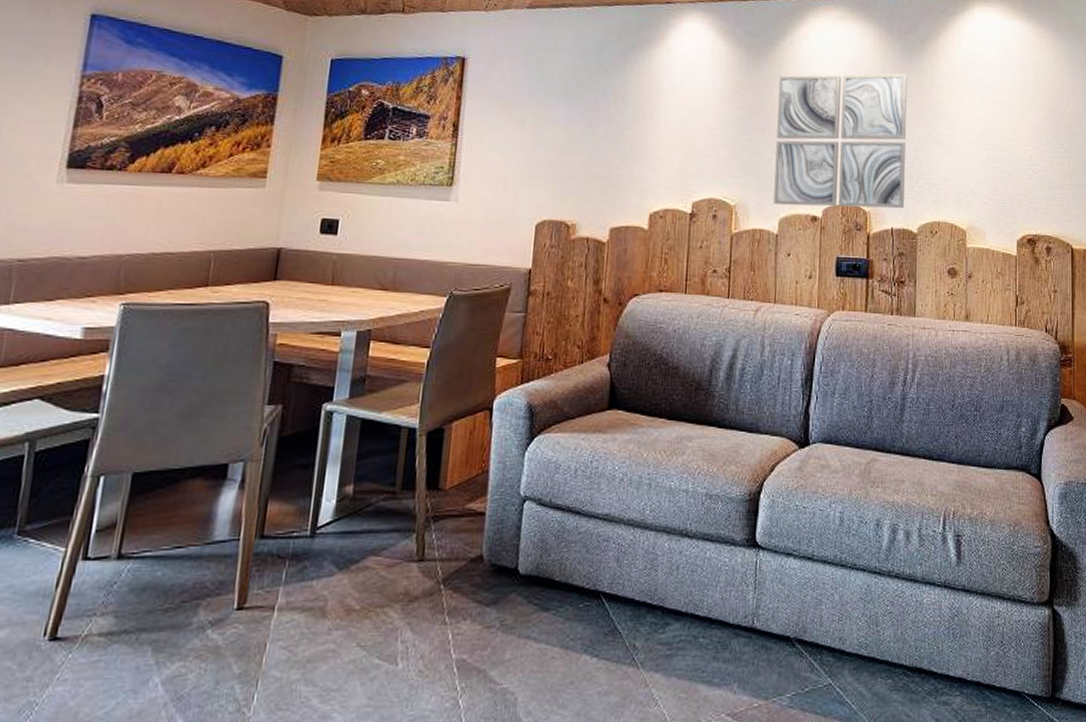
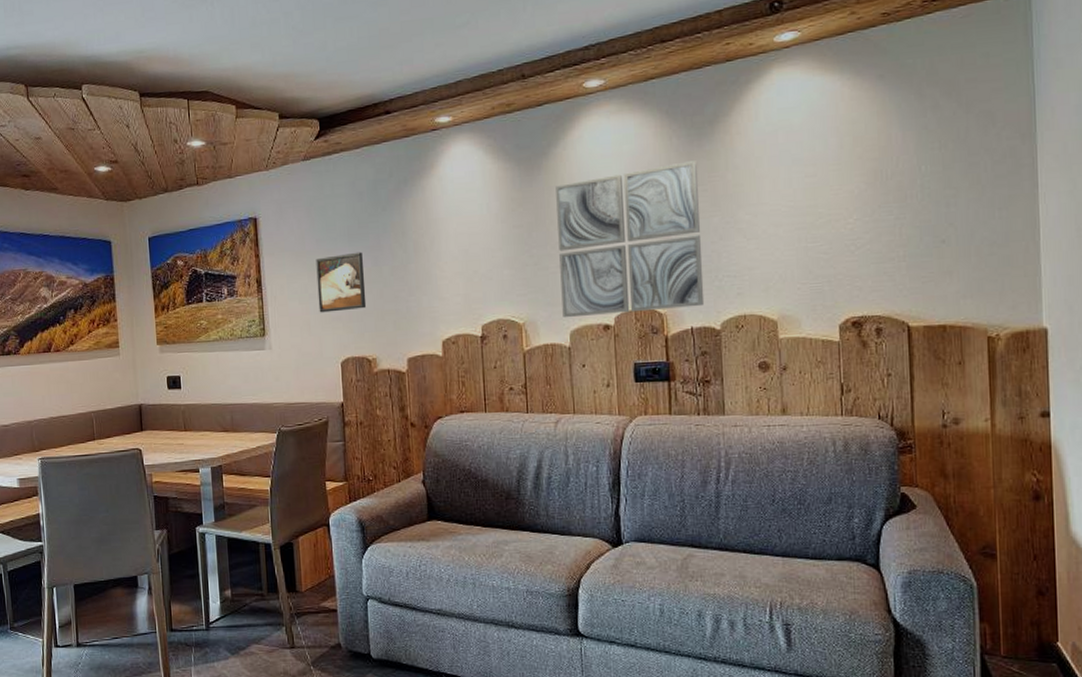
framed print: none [519,110,577,170] -> present [316,251,367,313]

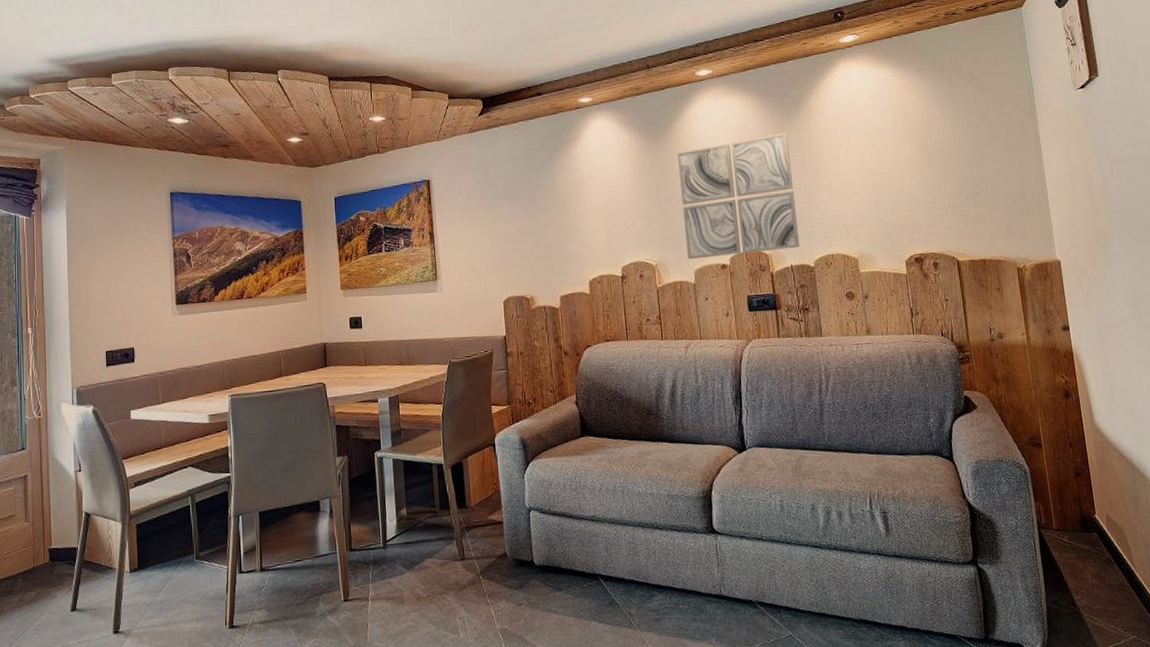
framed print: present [316,251,367,313] -> none [480,207,525,259]

